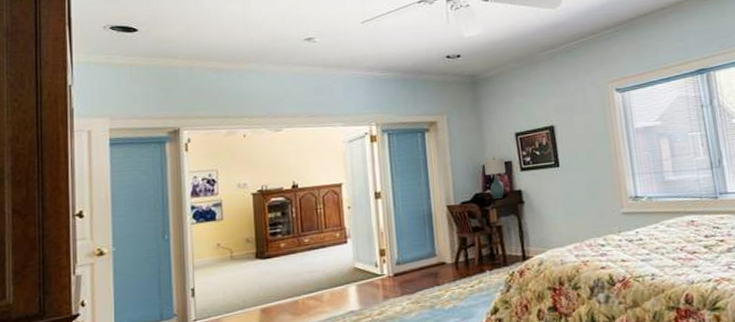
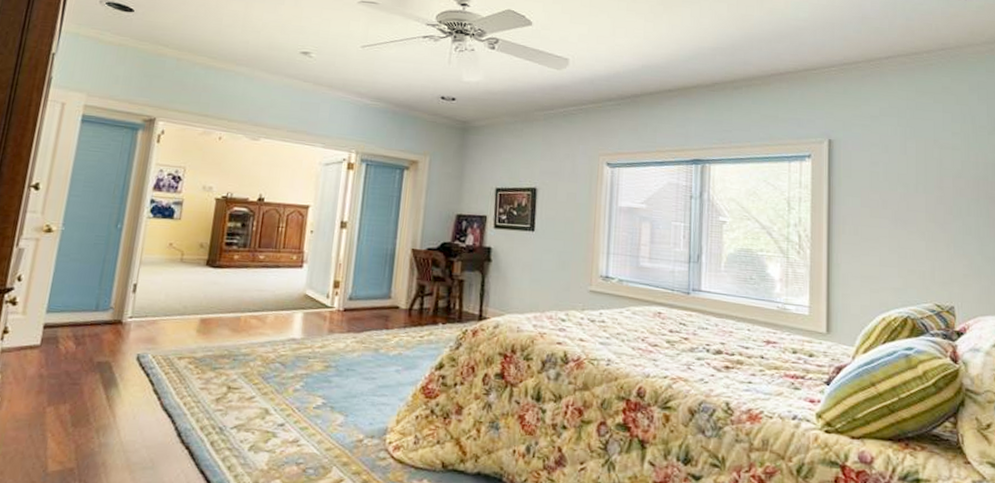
table lamp: present [484,158,506,199] -> none [457,209,480,252]

